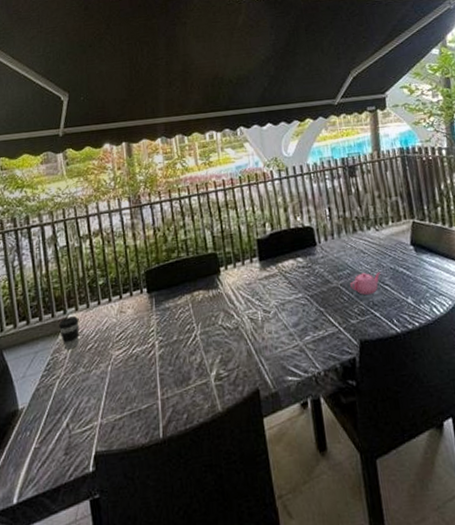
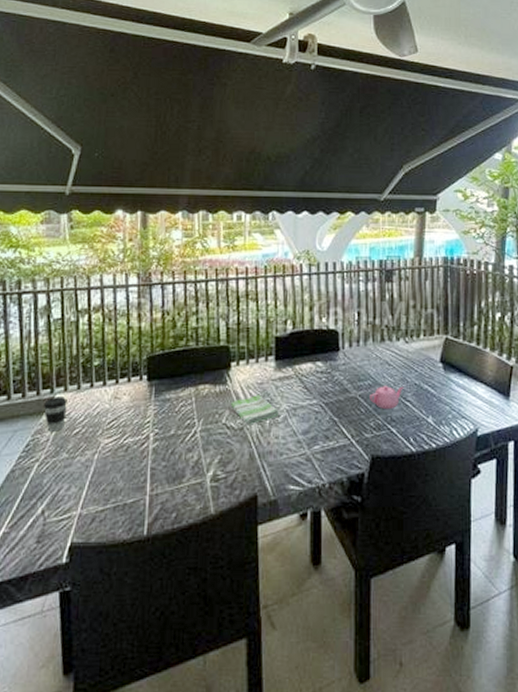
dish towel: none [223,294,270,324] -> present [230,394,280,425]

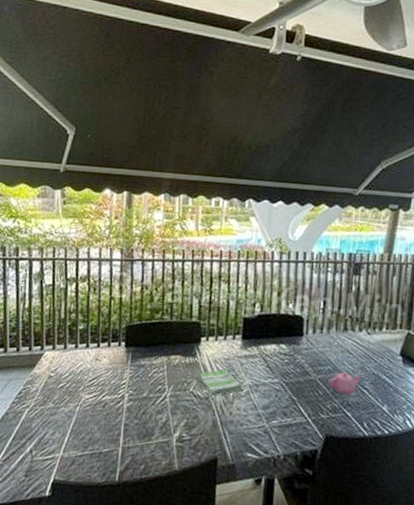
coffee cup: present [42,397,67,432] -> none [33,353,55,384]

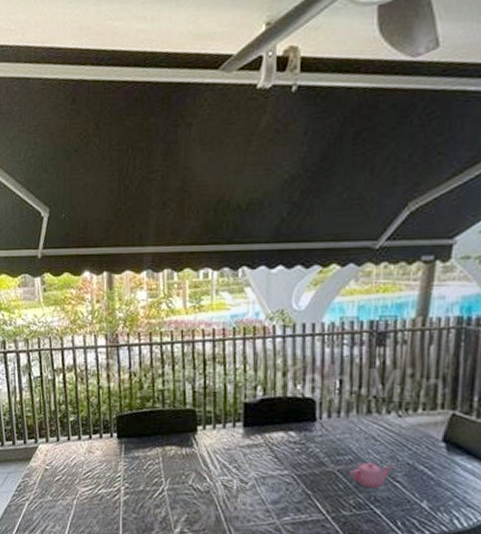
dish towel: present [198,368,243,396] -> none [196,459,248,489]

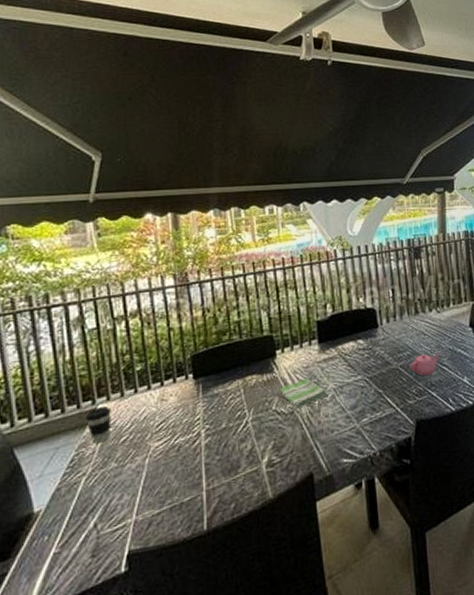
coffee cup: none [29,446,49,477] -> present [85,406,112,444]
dish towel: none [196,459,248,489] -> present [278,377,328,408]

